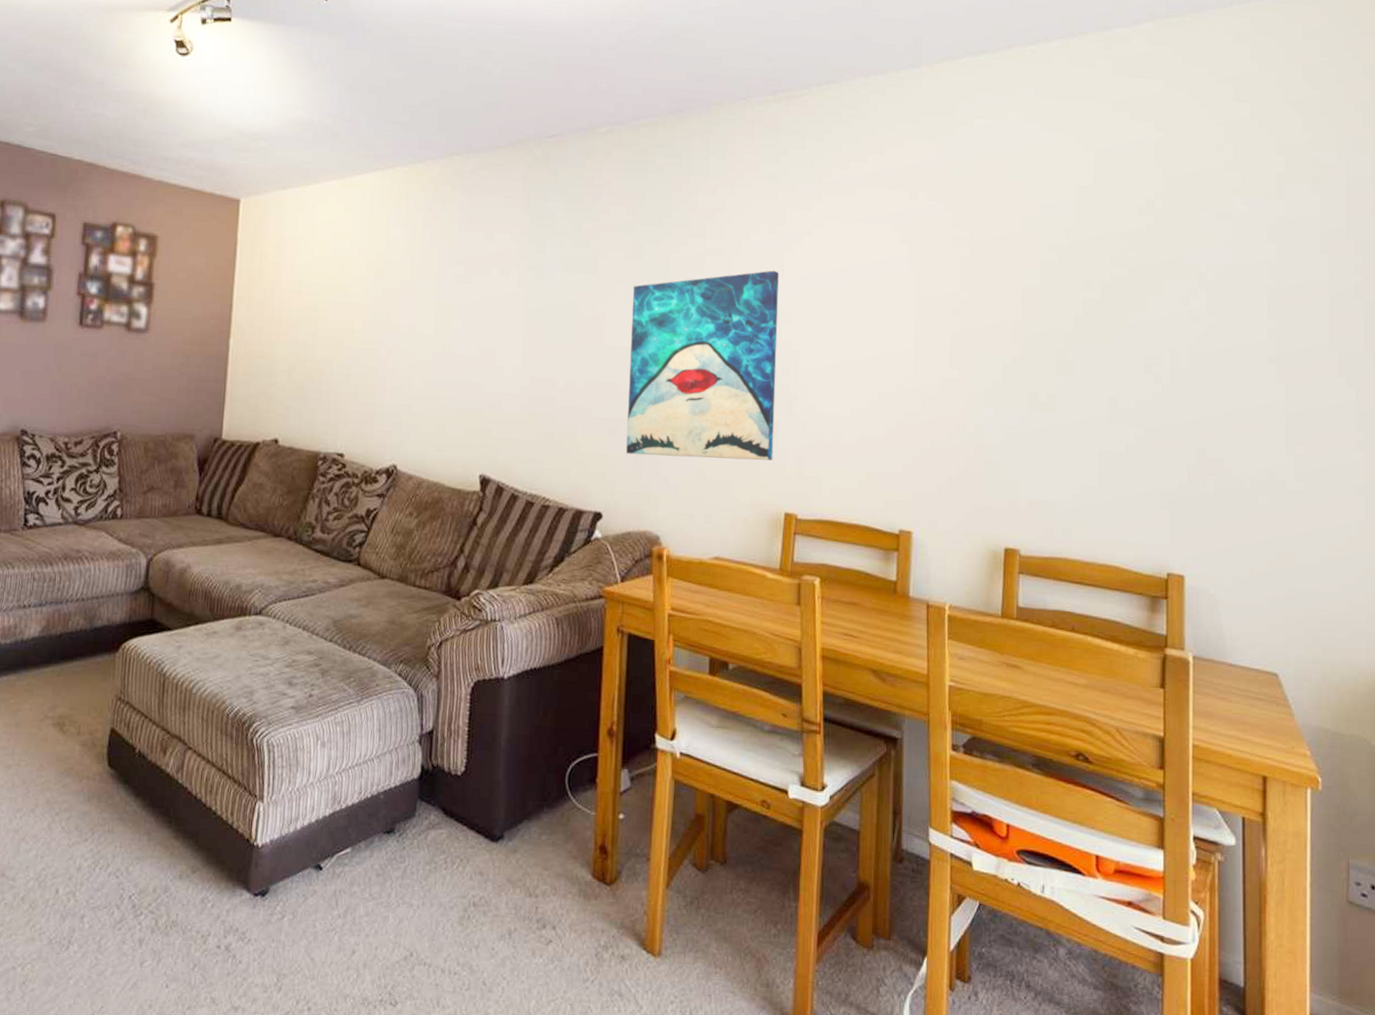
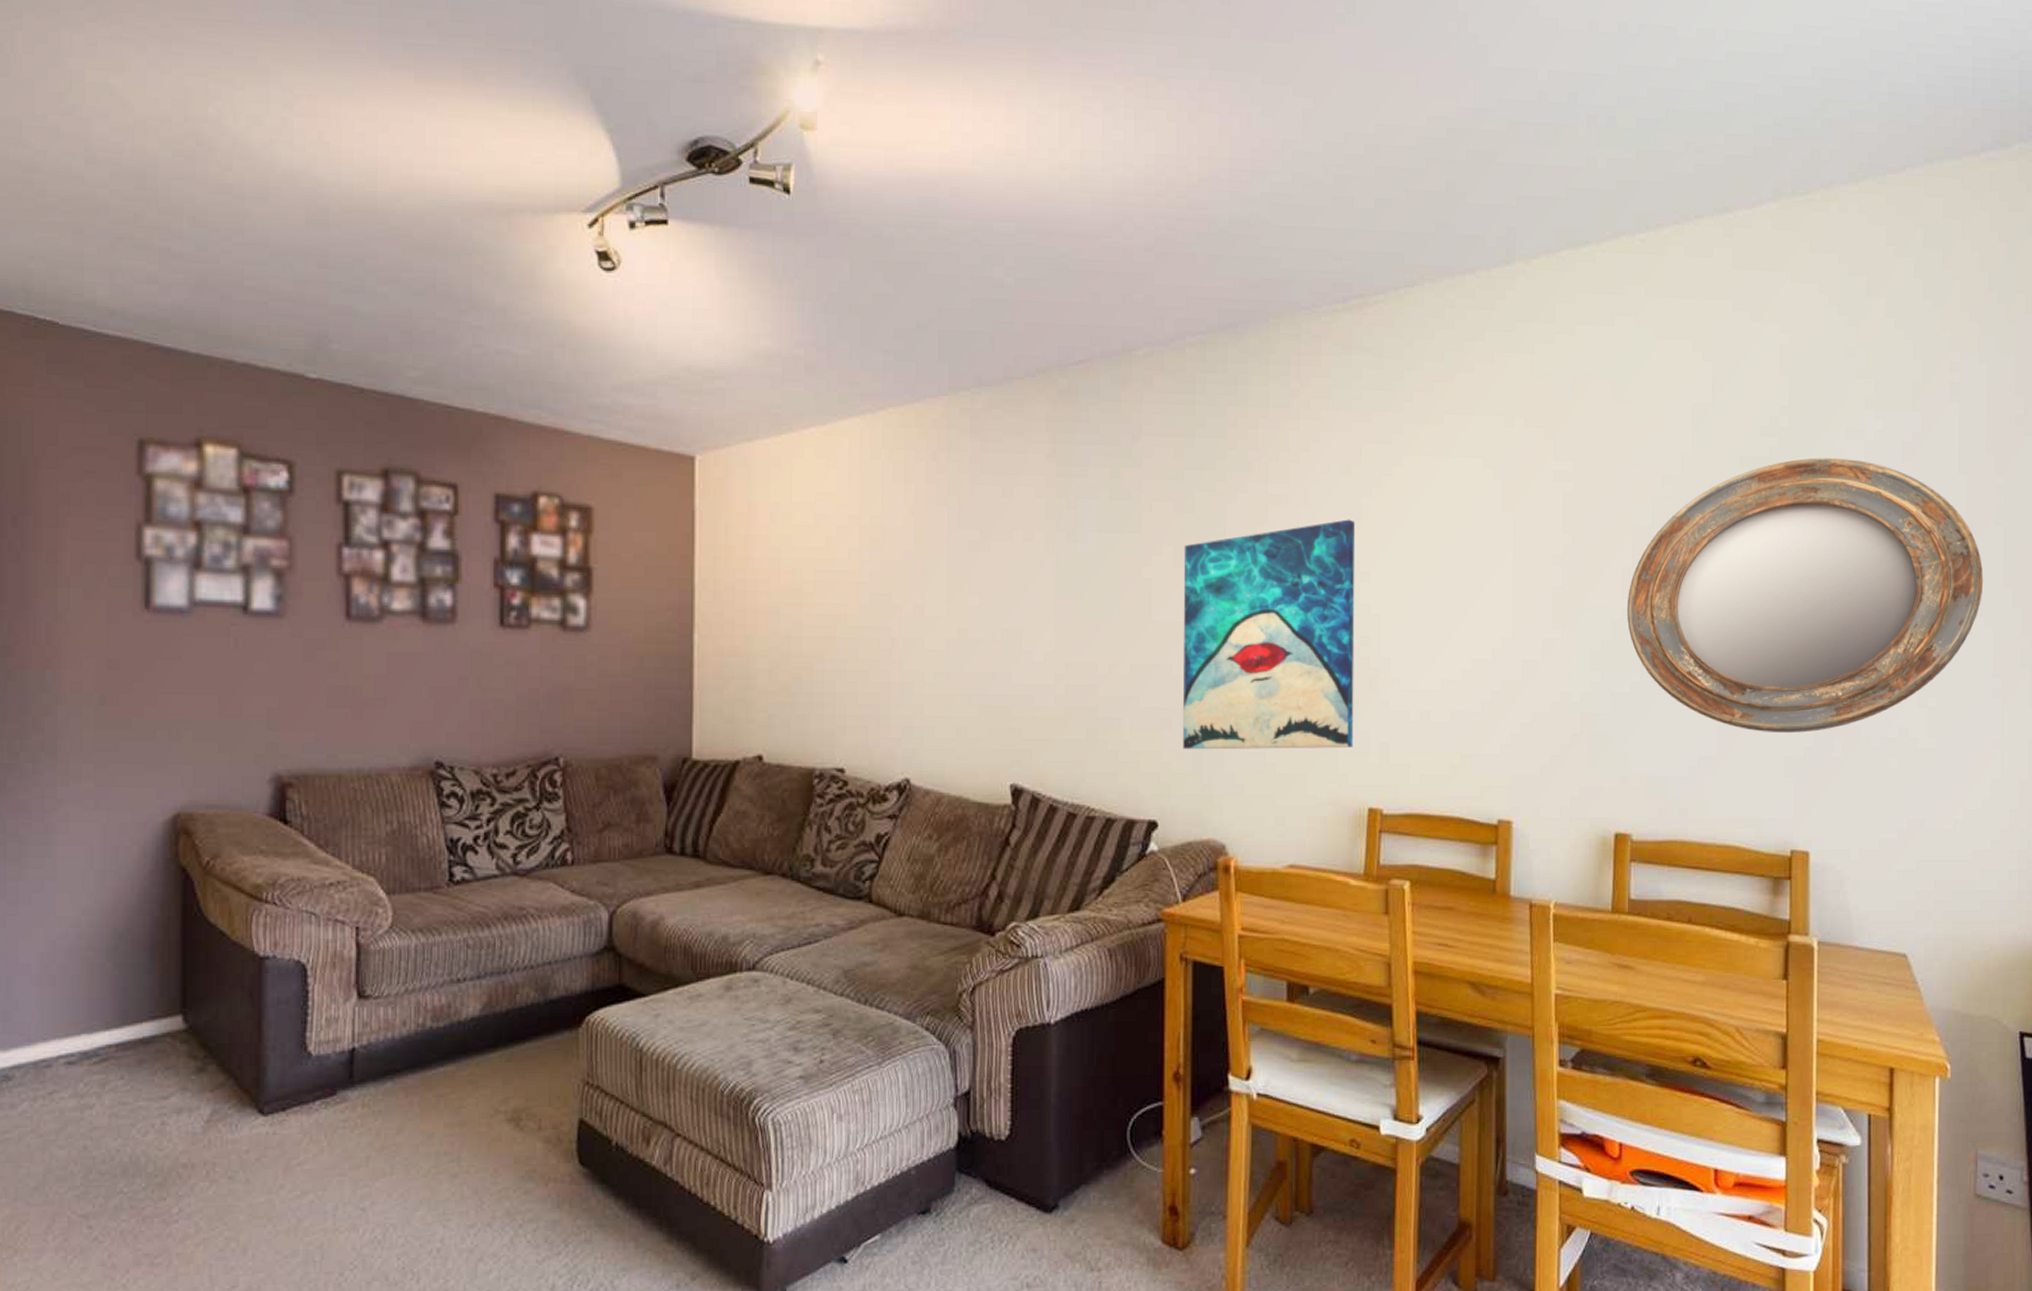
home mirror: none [1017,235,1346,471] -> present [1627,458,1984,733]

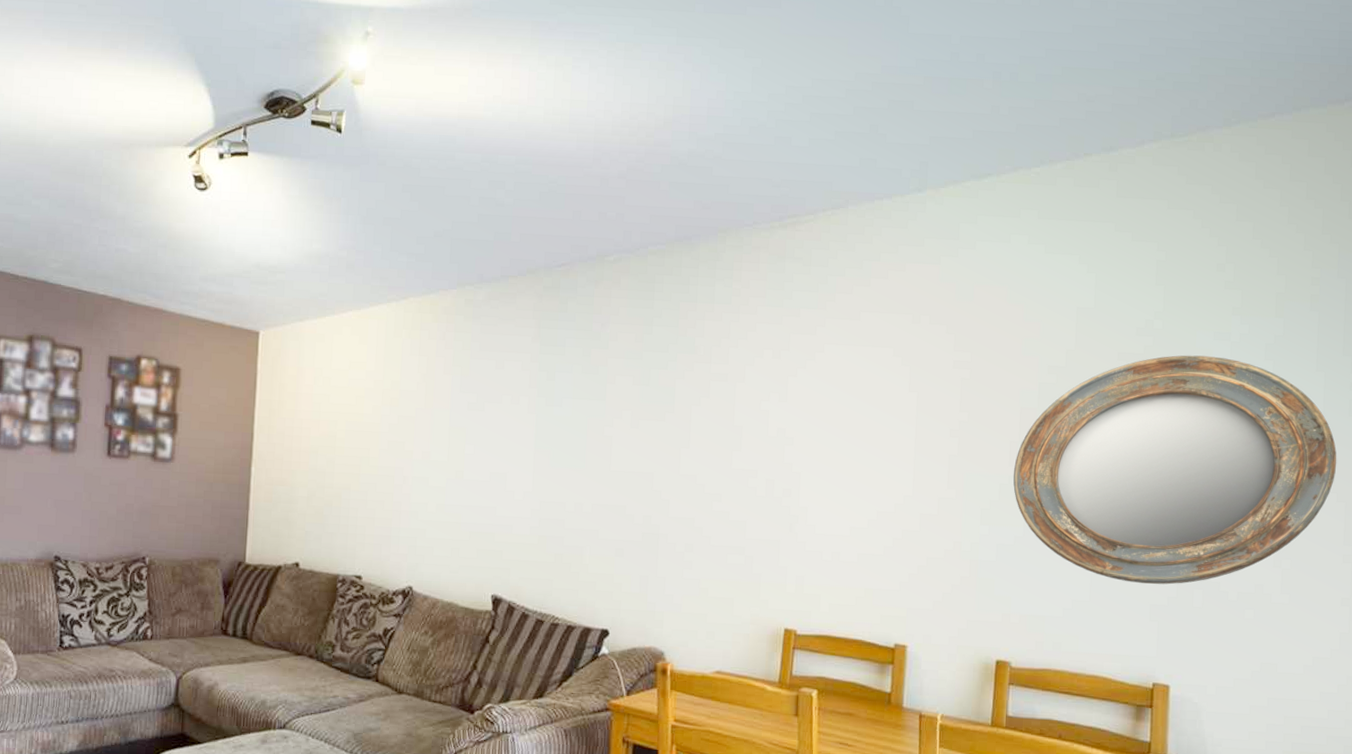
wall art: present [1183,519,1356,750] -> none [632,394,783,579]

